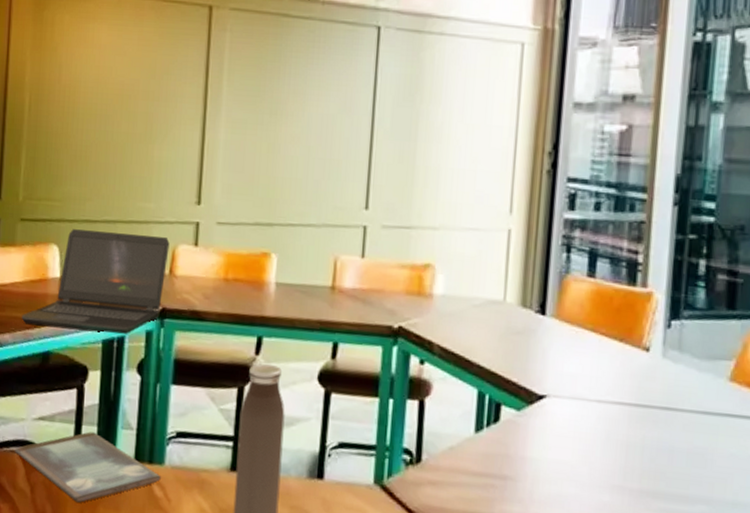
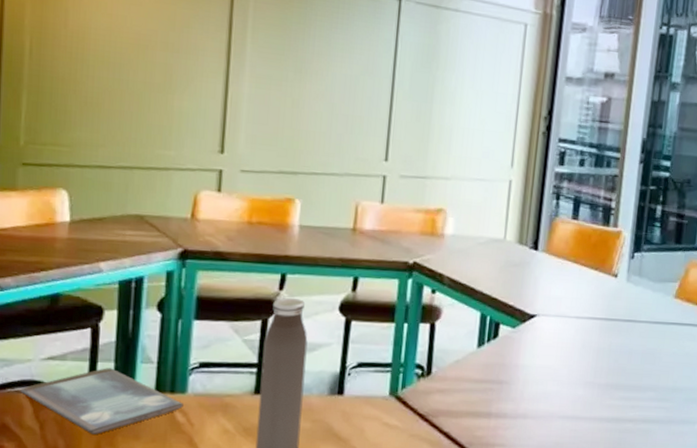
laptop computer: present [21,229,170,335] -> none [25,174,191,276]

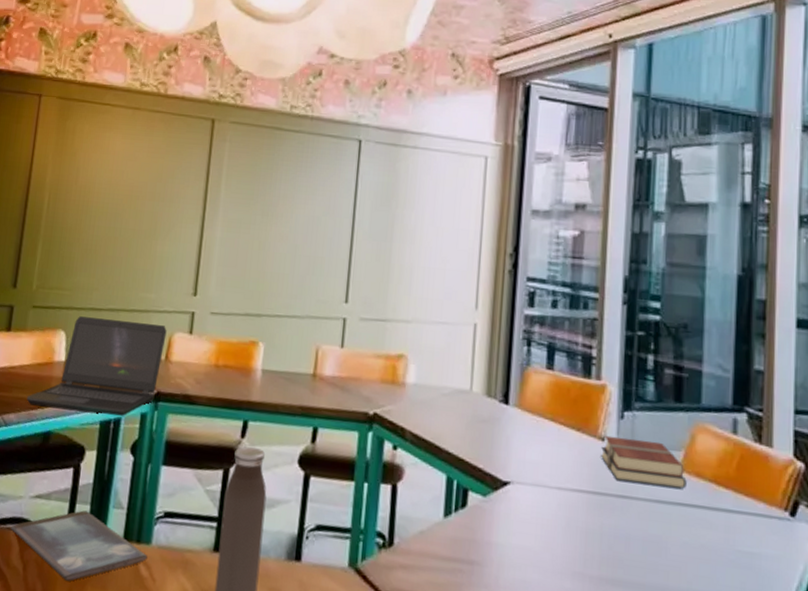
laptop computer: none [25,174,191,276] -> present [26,316,167,417]
books: none [613,272,679,312] -> present [601,435,687,489]

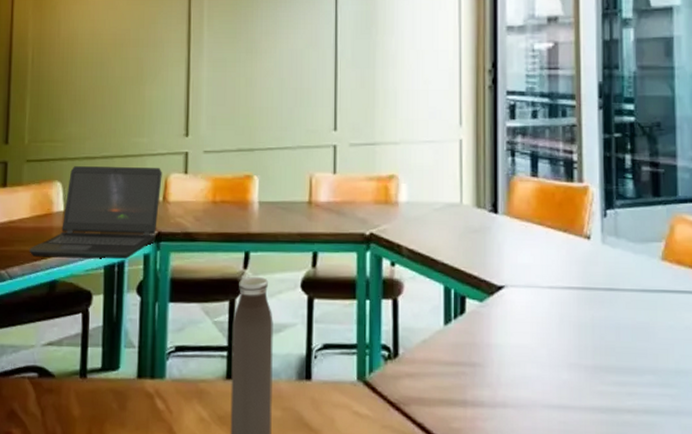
tablet: present [10,510,148,582] -> none [25,353,163,422]
books: present [601,435,687,489] -> none [588,234,669,277]

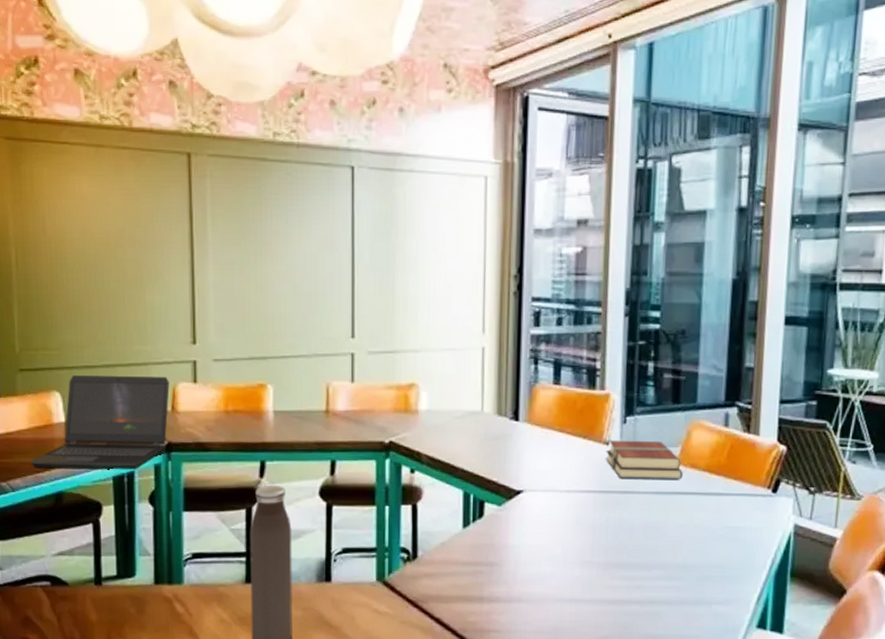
books: none [588,234,669,277] -> present [606,440,683,480]

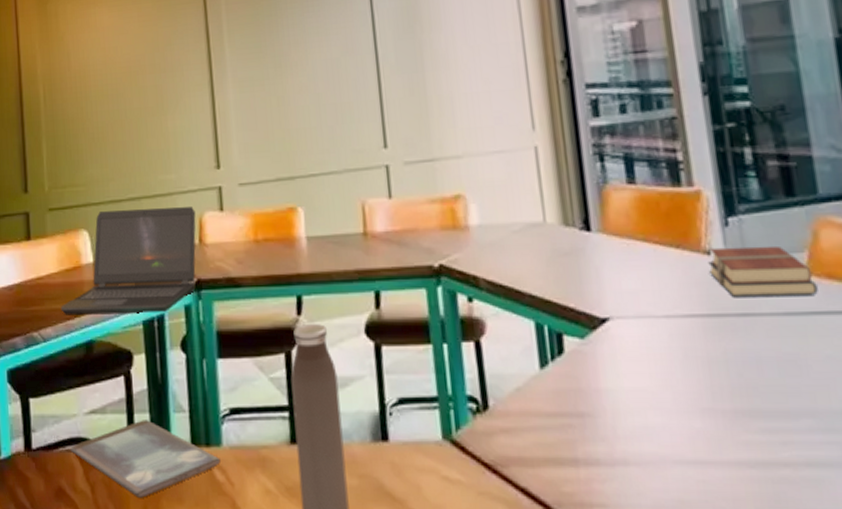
tablet: none [37,561,181,626] -> present [70,420,221,498]

